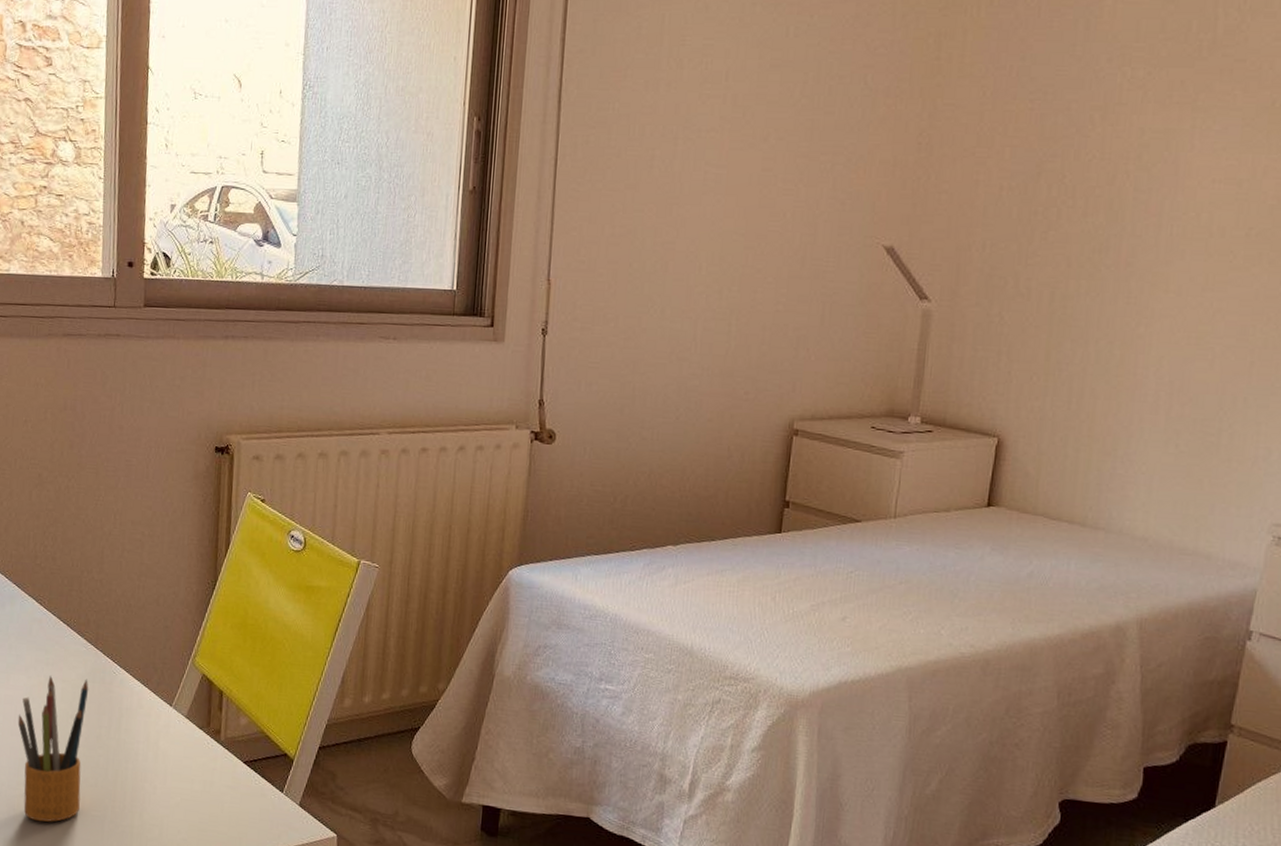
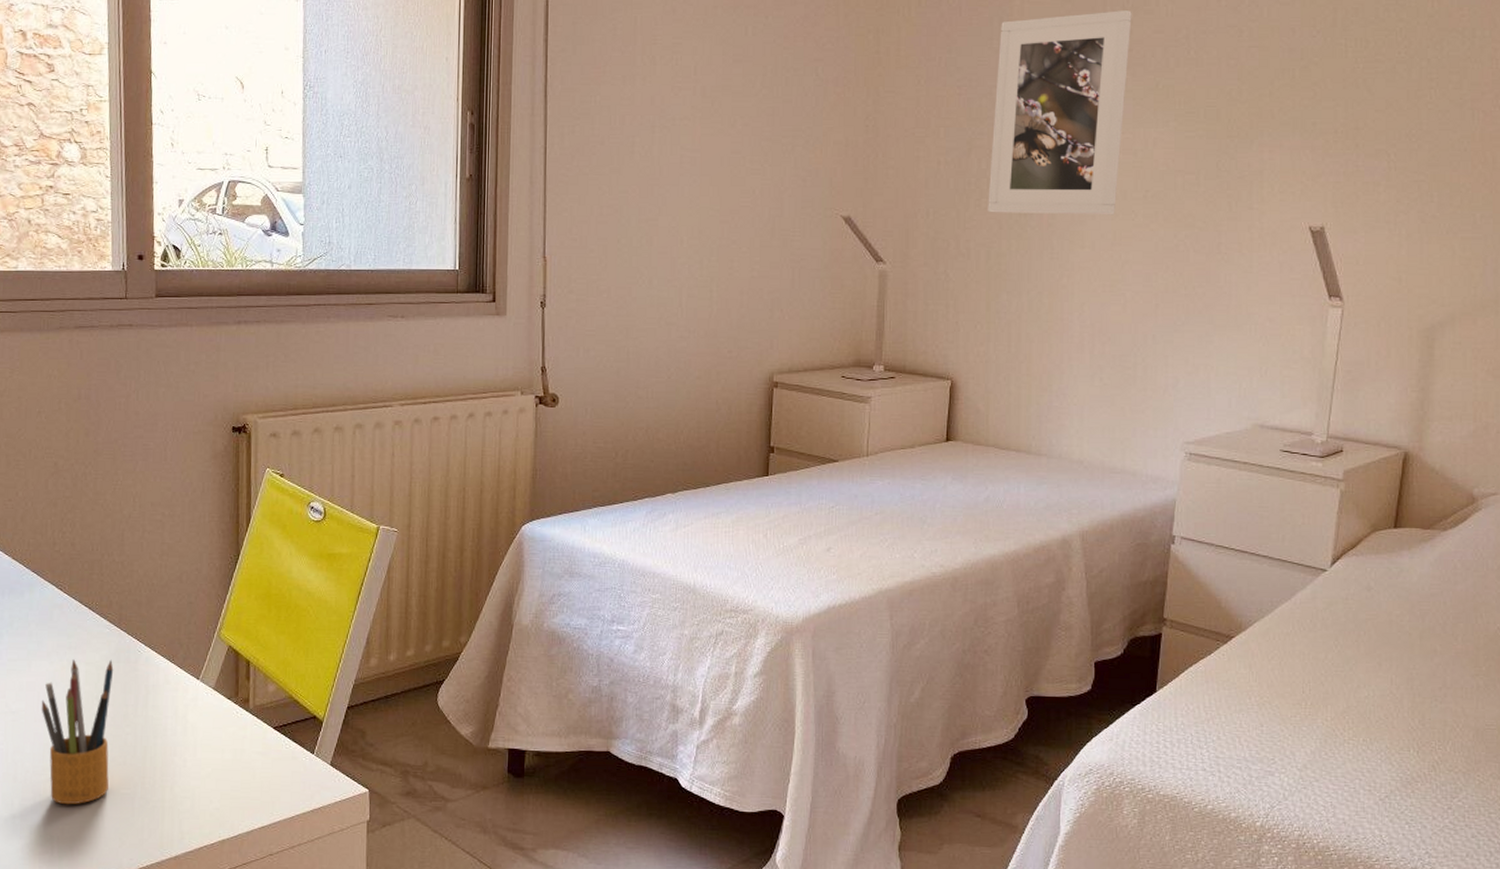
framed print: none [1055,13,1249,256] -> present [988,10,1132,215]

